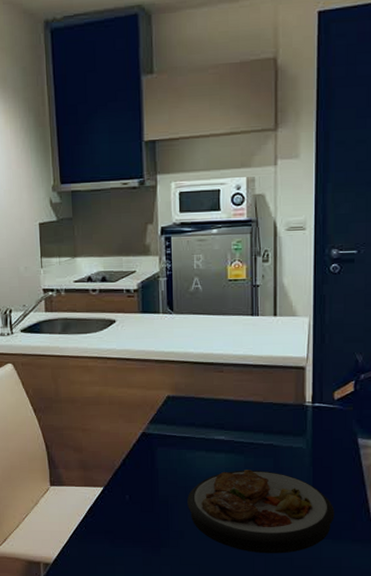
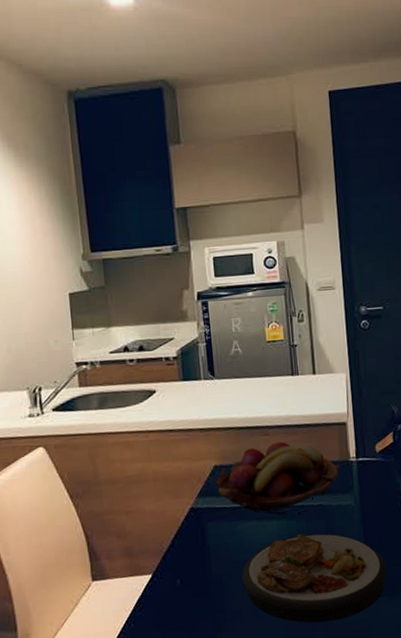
fruit basket: none [167,379,295,449] -> present [215,441,341,516]

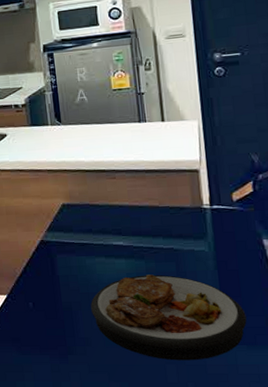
fruit basket: present [215,441,341,516] -> none [63,185,193,255]

